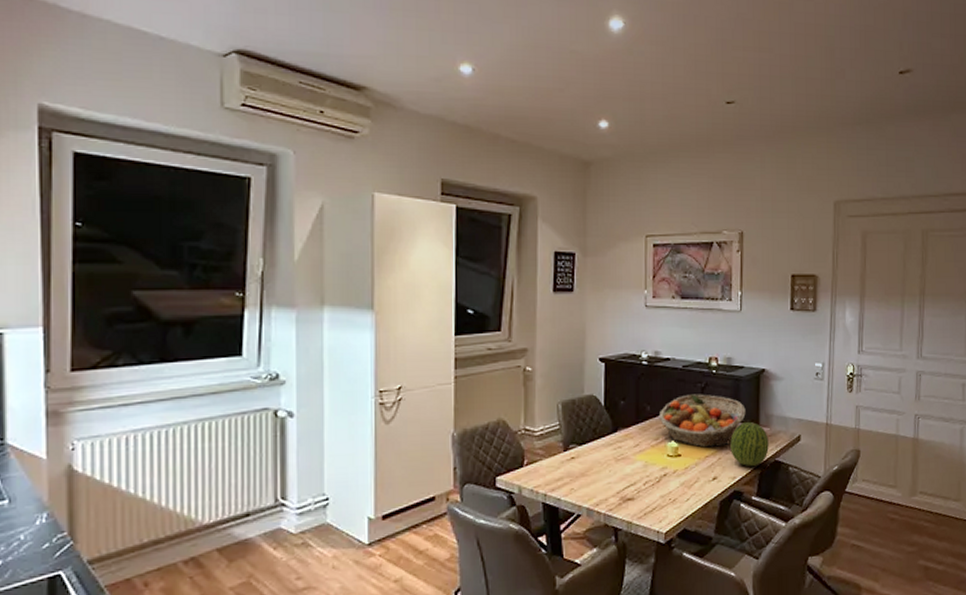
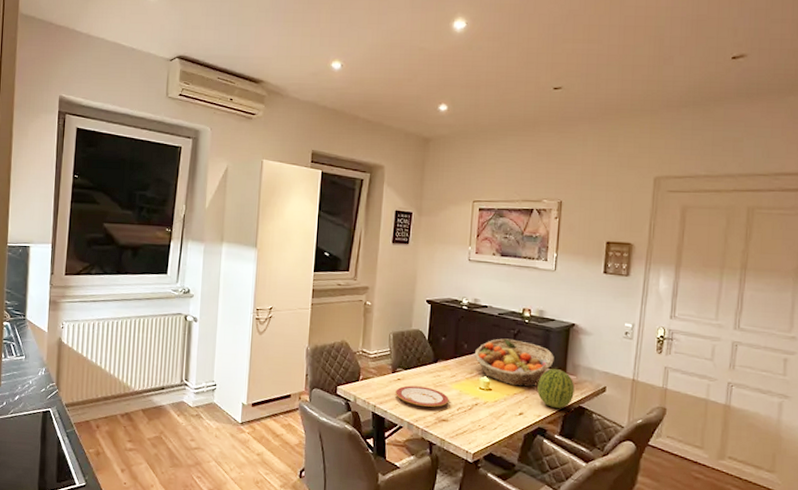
plate: none [570,462,634,487] -> present [396,385,449,407]

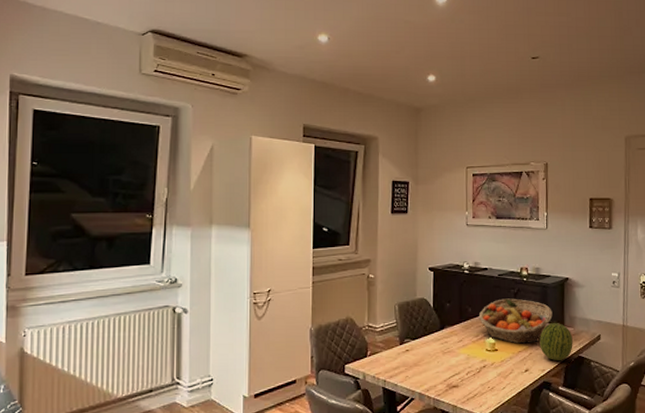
plate: present [396,385,449,407] -> none [405,355,458,375]

